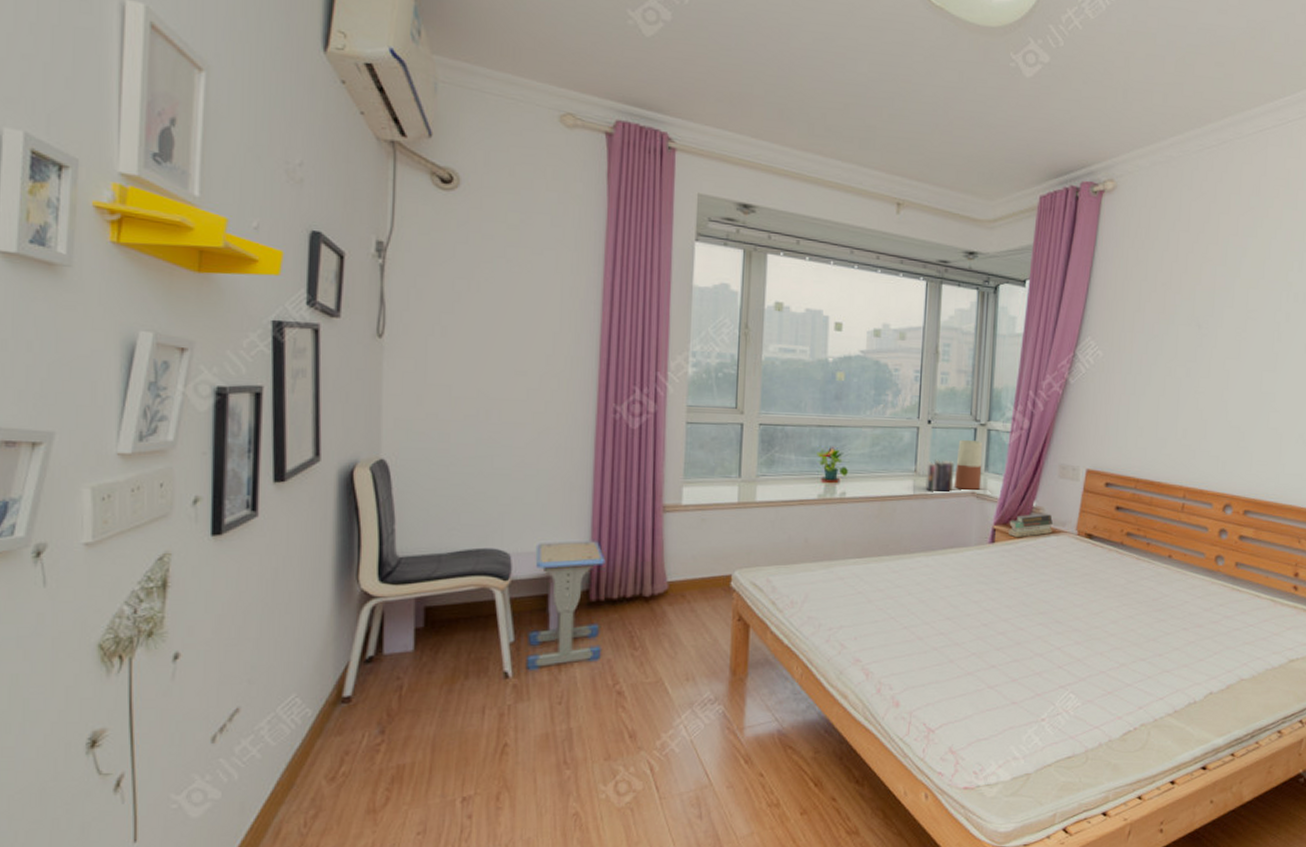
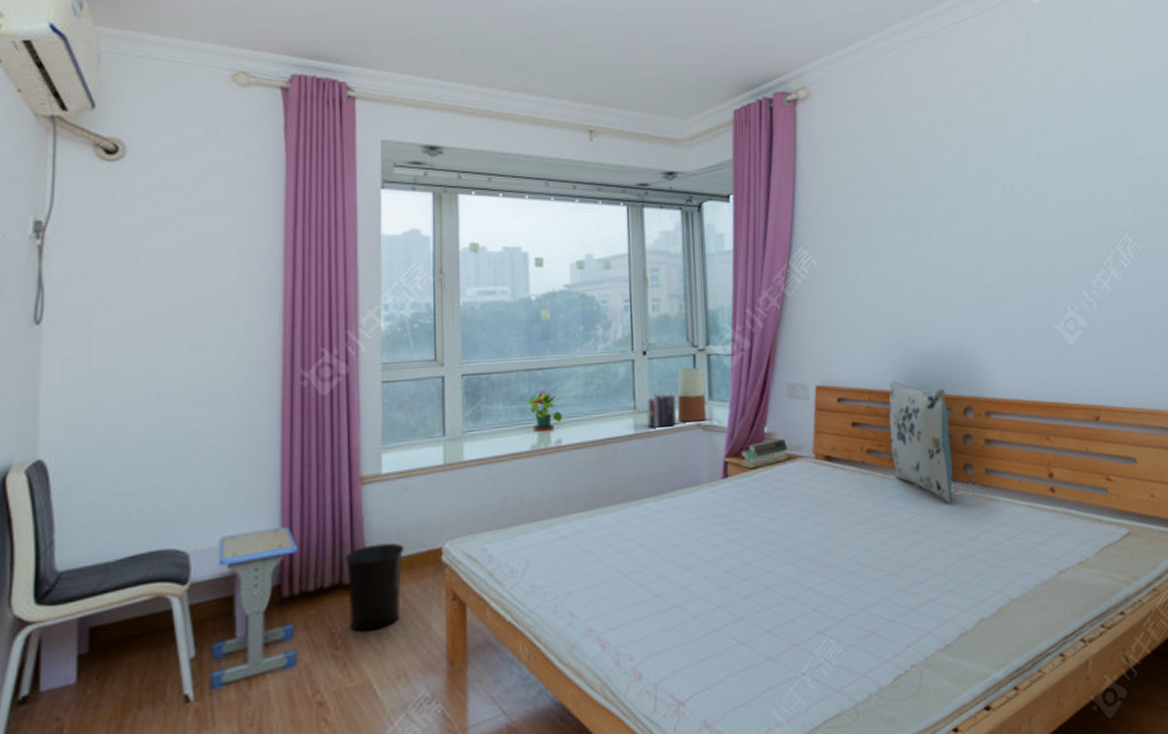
waste bin: none [645,565,699,639] -> present [344,542,405,632]
pillow: none [1149,471,1208,589] -> present [888,380,953,503]

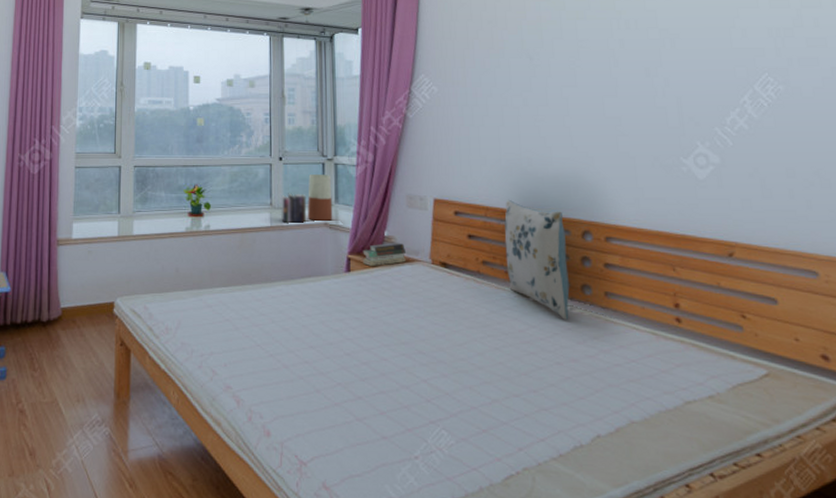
waste bin: present [344,542,405,632] -> none [43,293,87,362]

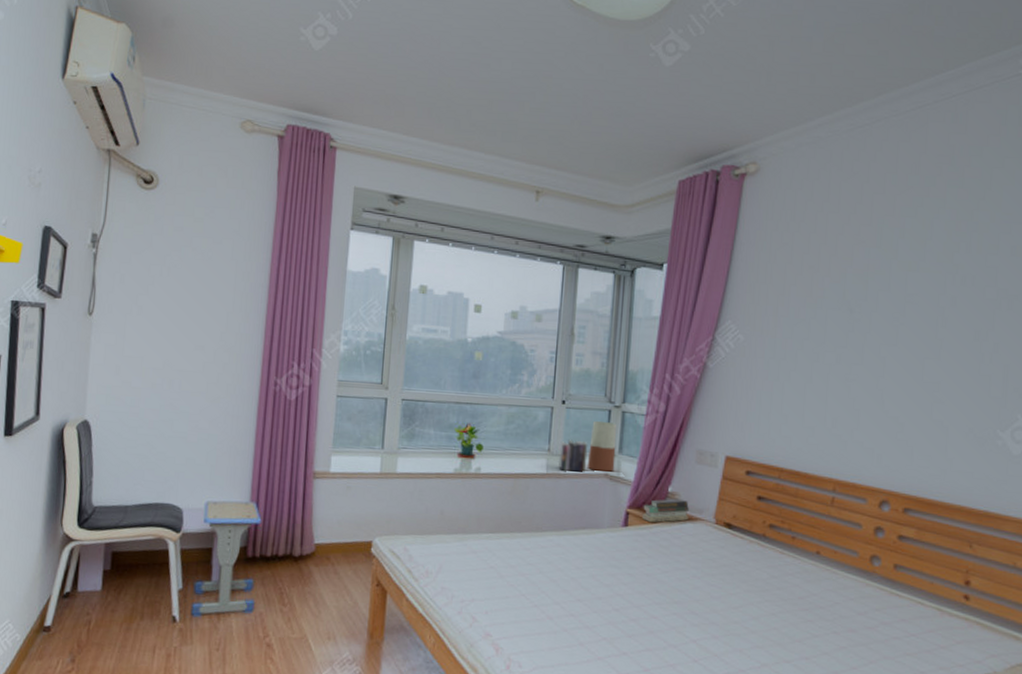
pillow: present [504,199,570,320] -> none [794,461,862,590]

